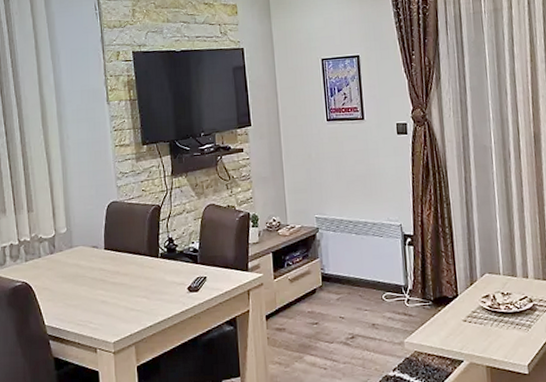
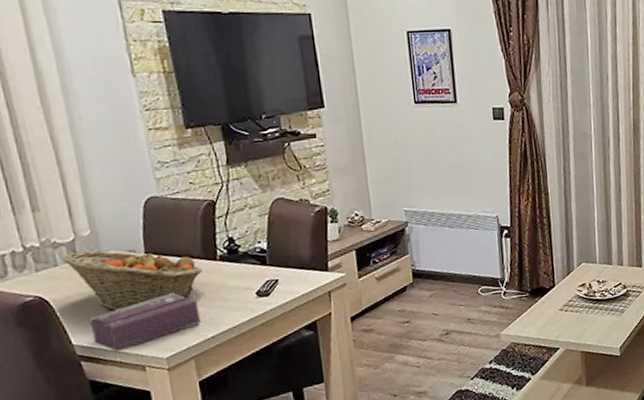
fruit basket: none [45,245,146,298] -> present [63,249,202,311]
tissue box: none [59,285,142,334] -> present [89,293,201,352]

